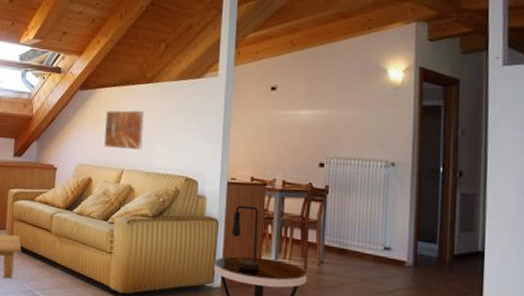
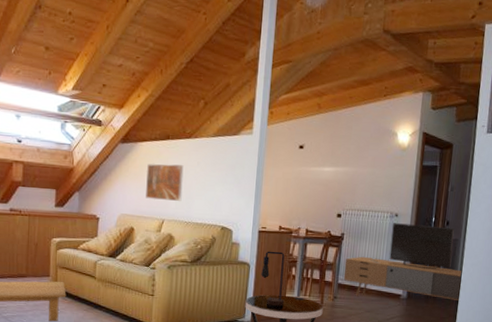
media console: none [330,173,487,273] -> present [343,223,462,302]

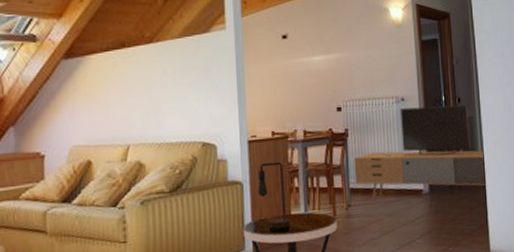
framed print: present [146,164,184,201] -> none [101,76,149,122]

